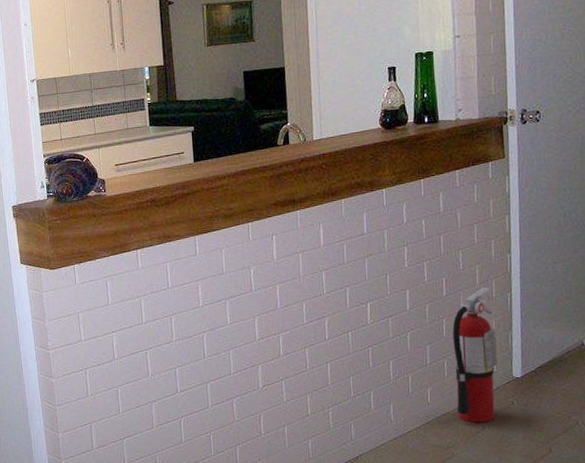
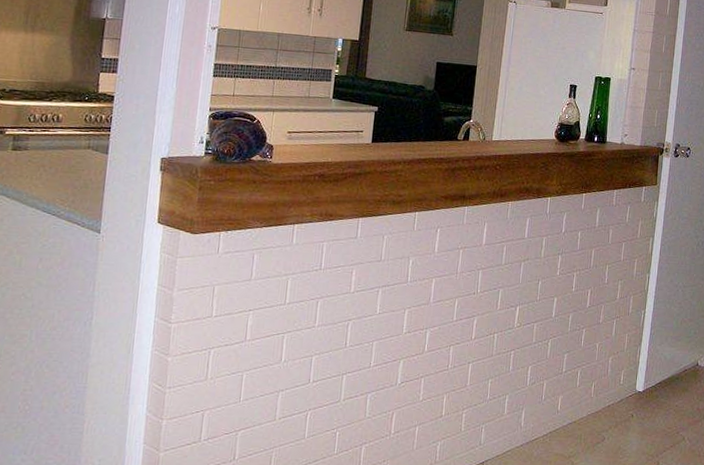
fire extinguisher: present [452,288,499,423] -> none [583,303,628,434]

